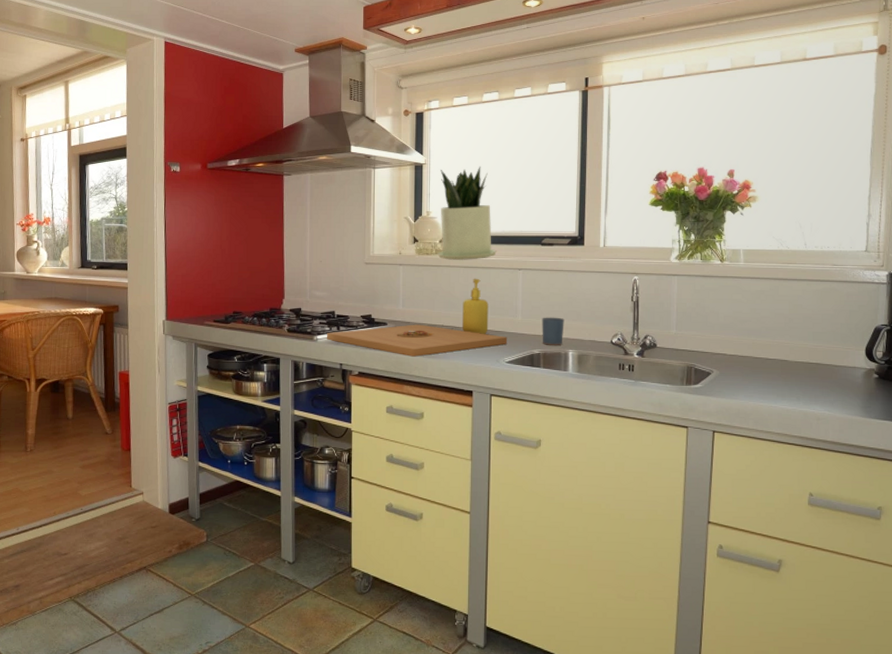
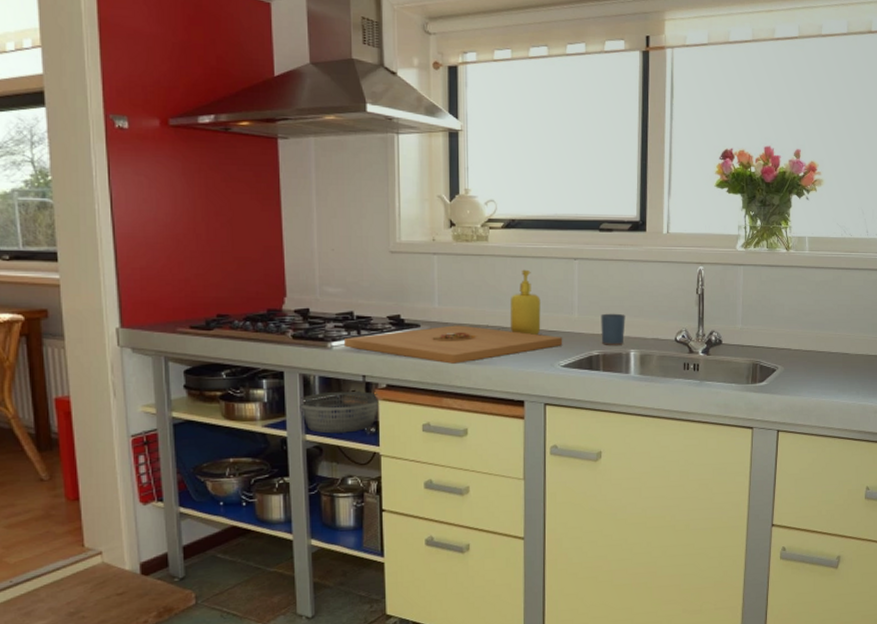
colander: none [290,375,353,411] -> present [300,391,380,434]
planter: present [437,166,498,260] -> none [479,135,550,248]

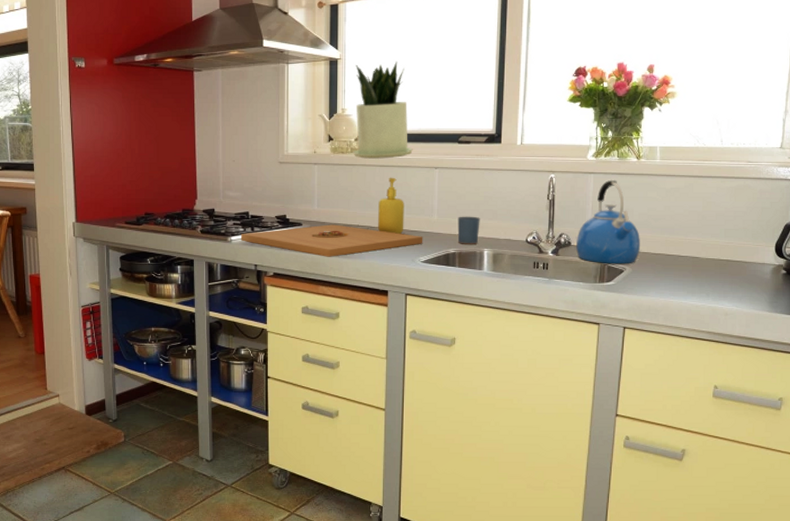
colander: present [300,391,380,434] -> none [205,277,268,312]
planter: none [479,135,550,248] -> present [353,61,414,159]
kettle: none [727,273,791,363] -> present [576,180,640,264]

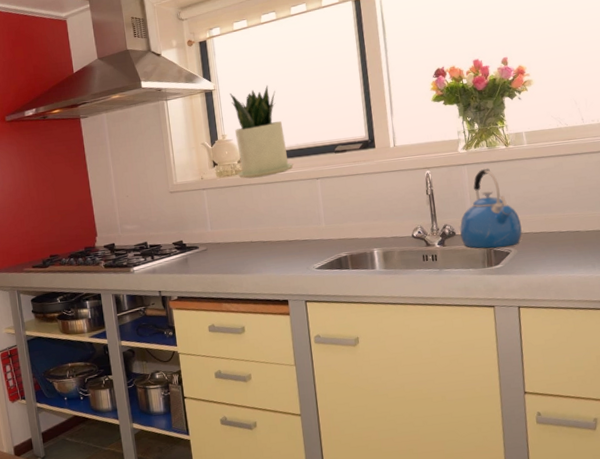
platter: present [240,224,423,257] -> none [142,243,315,276]
soap dispenser: present [377,177,404,235] -> none [267,192,296,246]
mug: present [457,216,480,244] -> none [344,219,367,247]

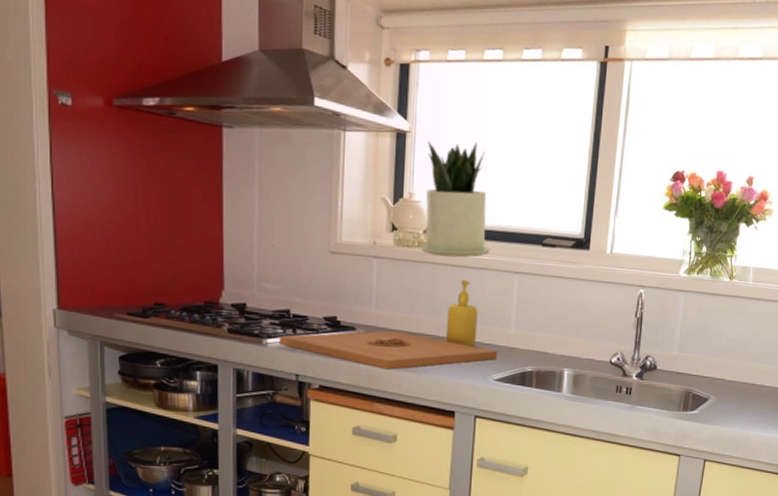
platter: none [142,243,315,276] -> present [278,330,498,370]
soap dispenser: none [267,192,296,246] -> present [445,279,478,348]
kettle: present [460,169,522,249] -> none [661,300,727,393]

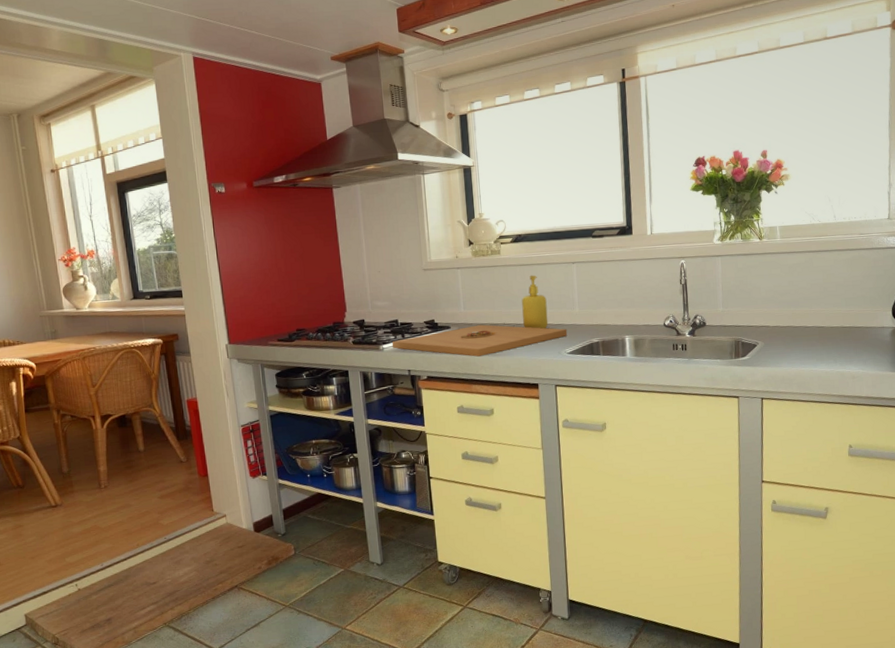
planter: present [420,142,492,258] -> none [489,164,551,260]

